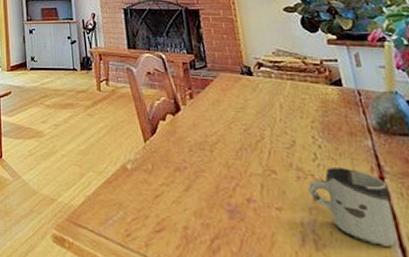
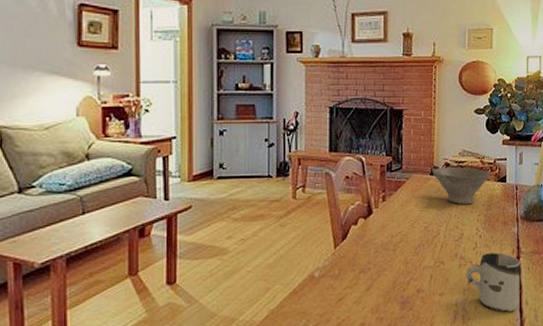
bowl: none [244,66,318,109] -> present [433,166,490,205]

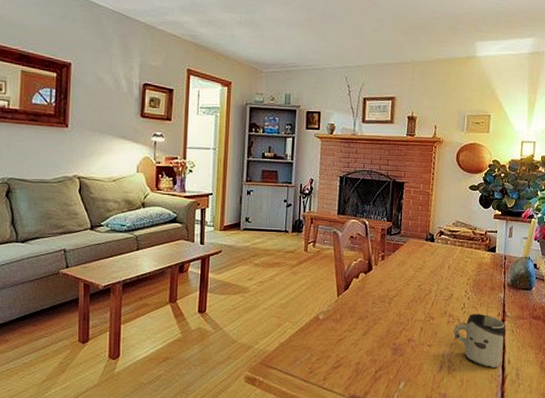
bowl: present [433,166,490,205] -> none [428,234,481,270]

